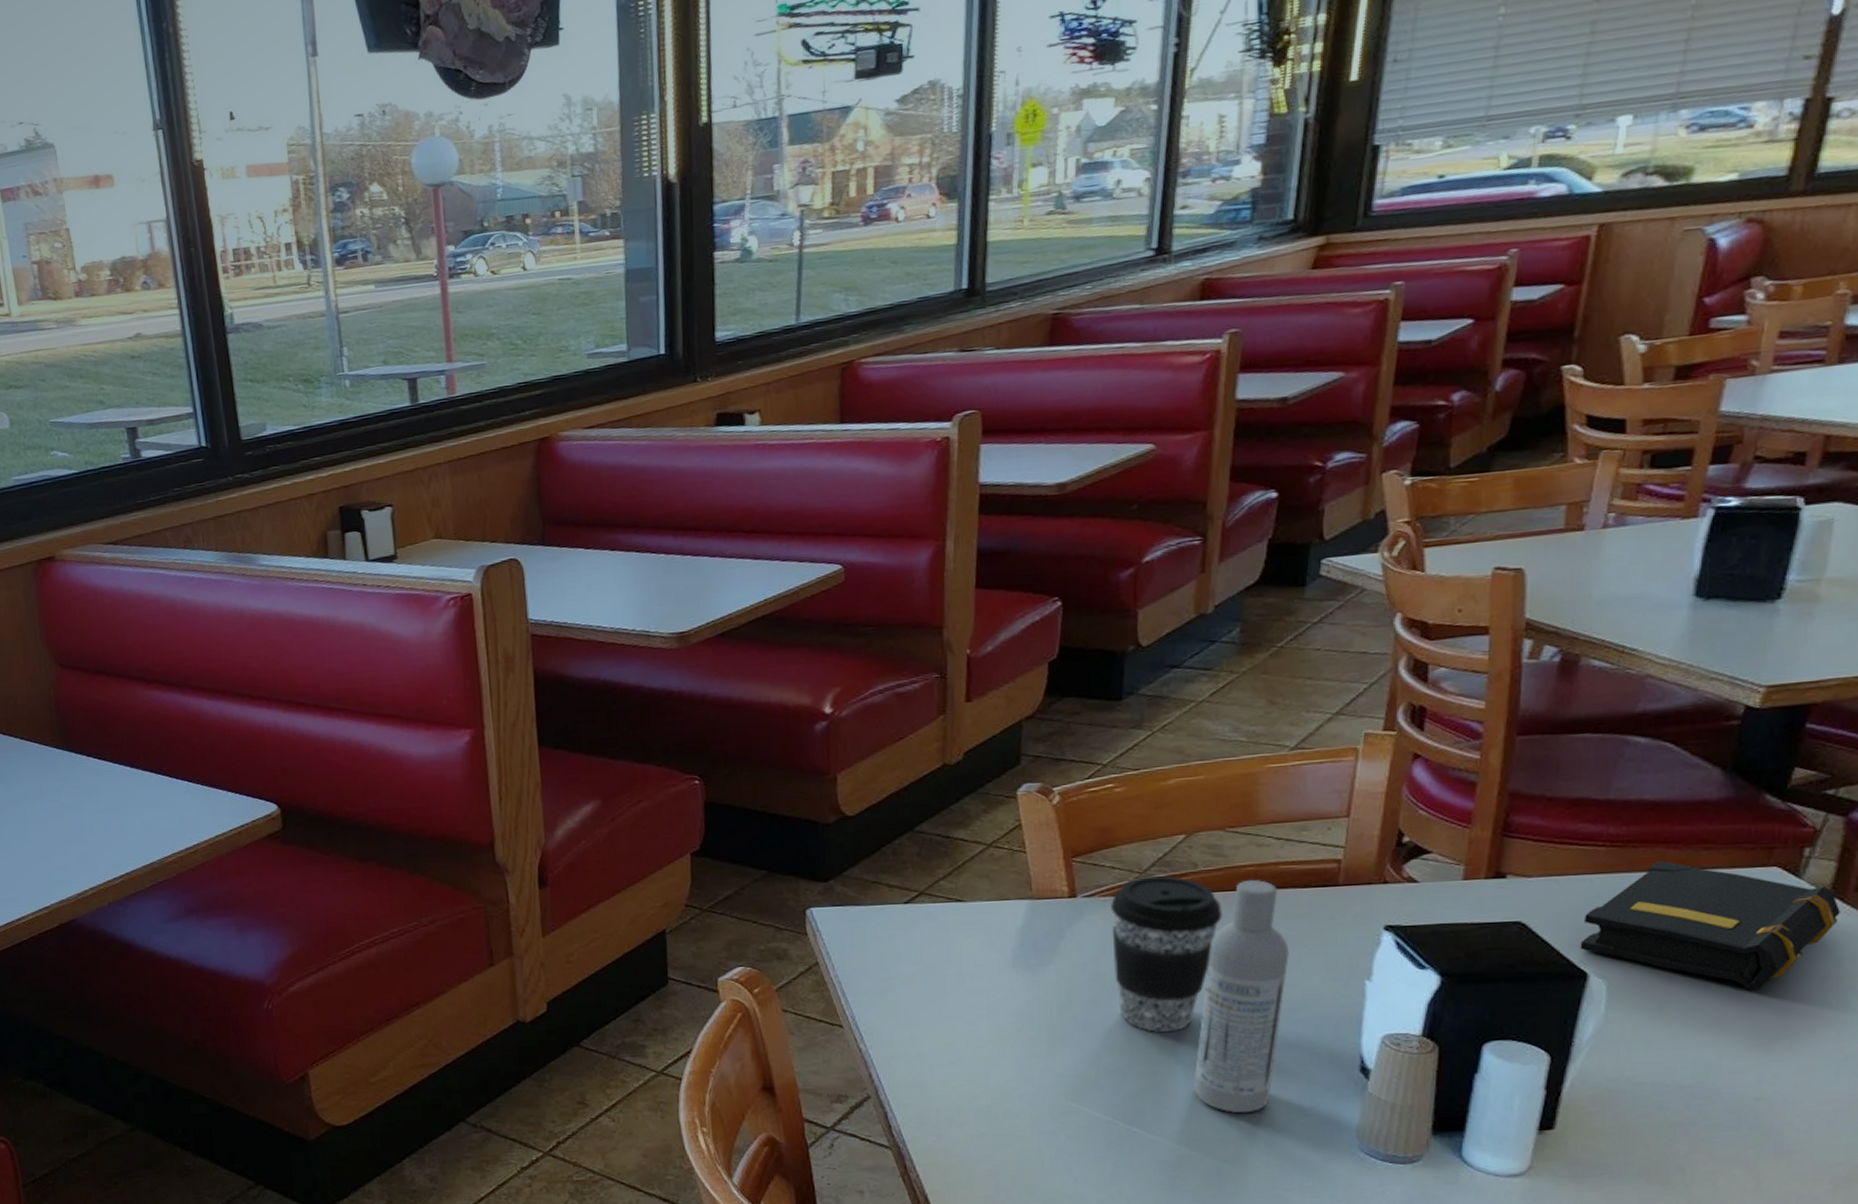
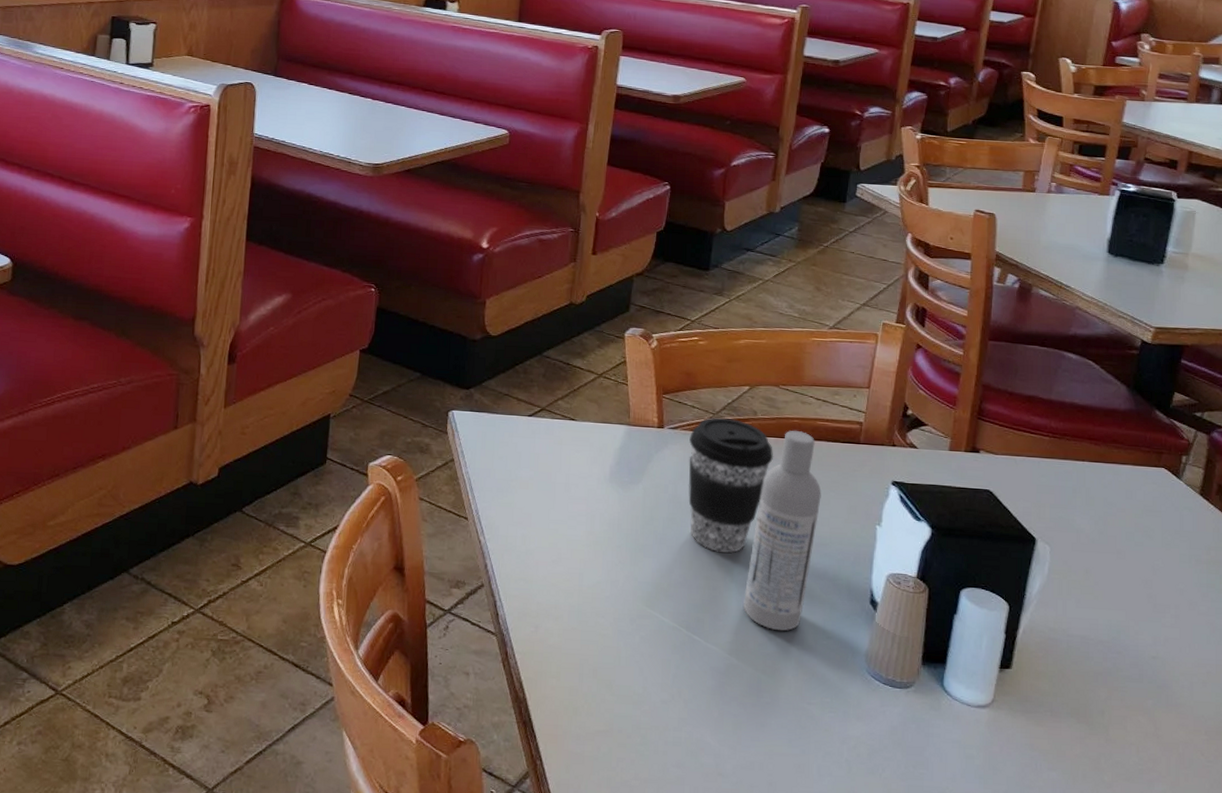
book: present [1580,860,1840,990] -> none [1031,453,1207,566]

